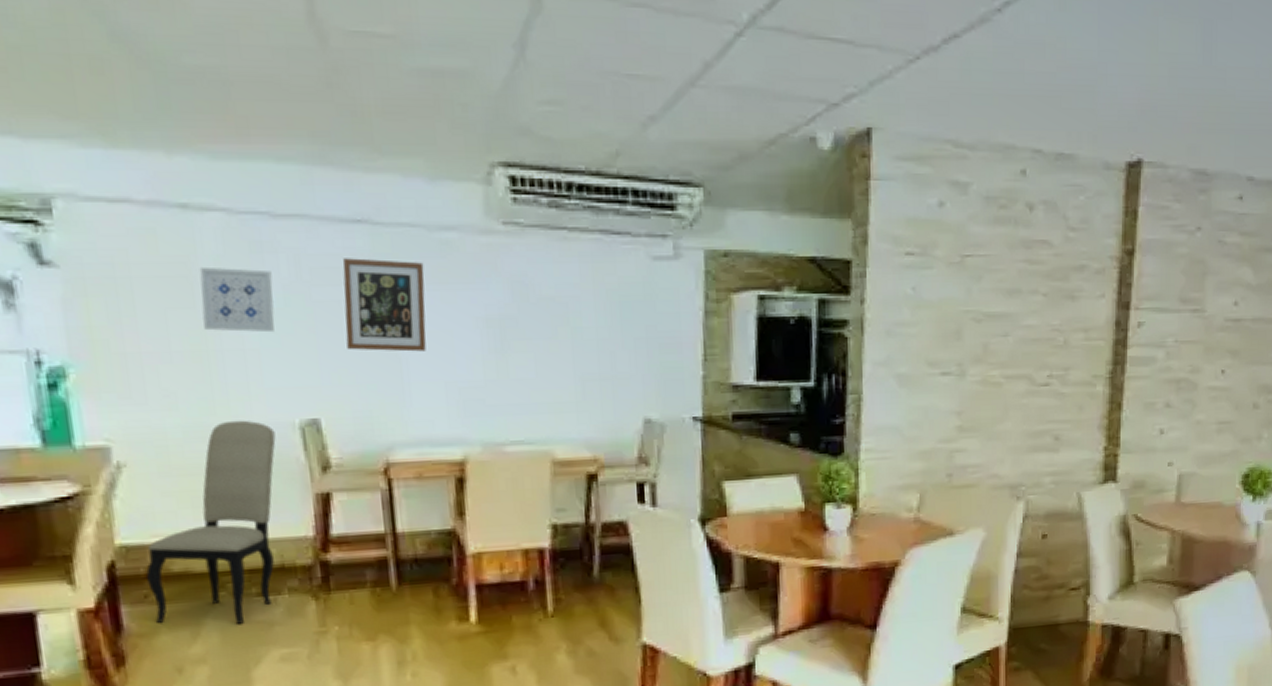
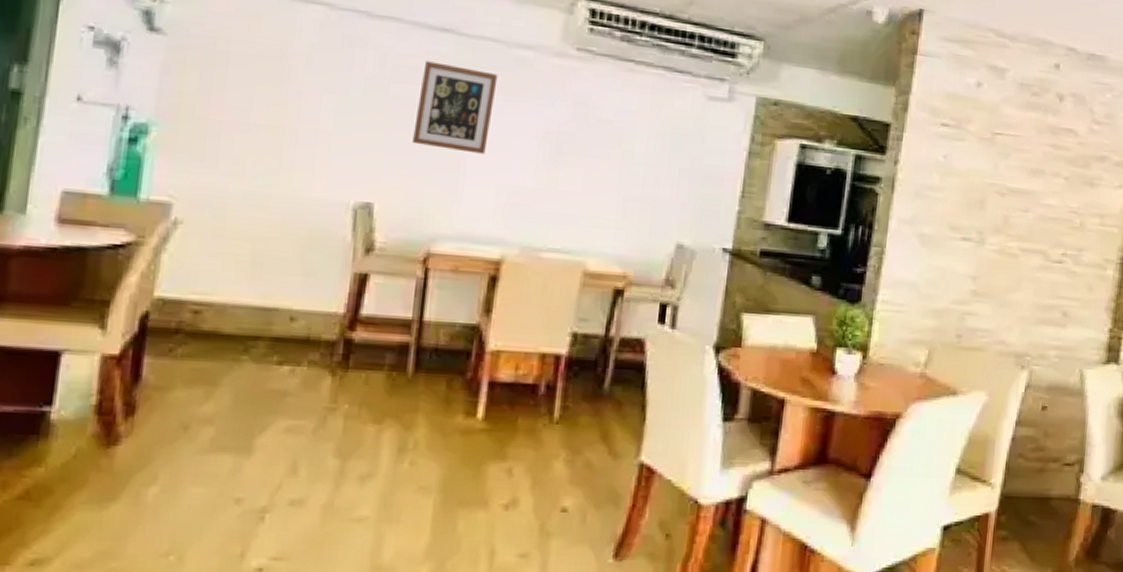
dining chair: present [146,420,276,624] -> none [175,194,329,390]
wall art: present [199,266,275,333] -> none [285,51,358,119]

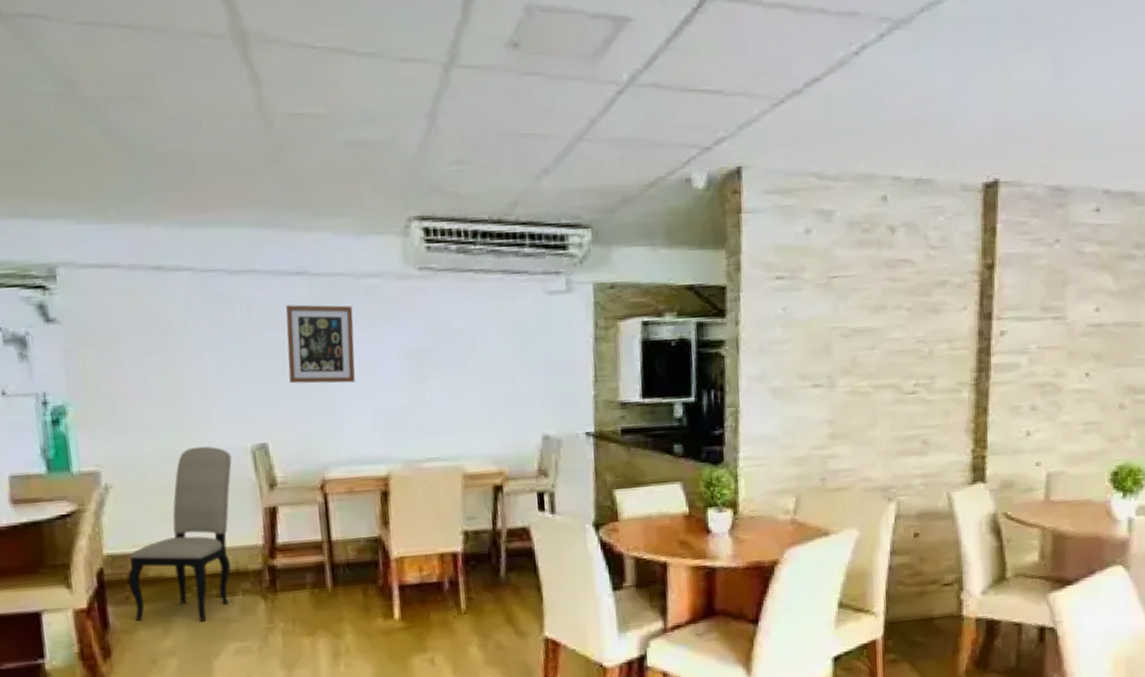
dining chair: none [175,194,329,390] -> present [128,446,232,621]

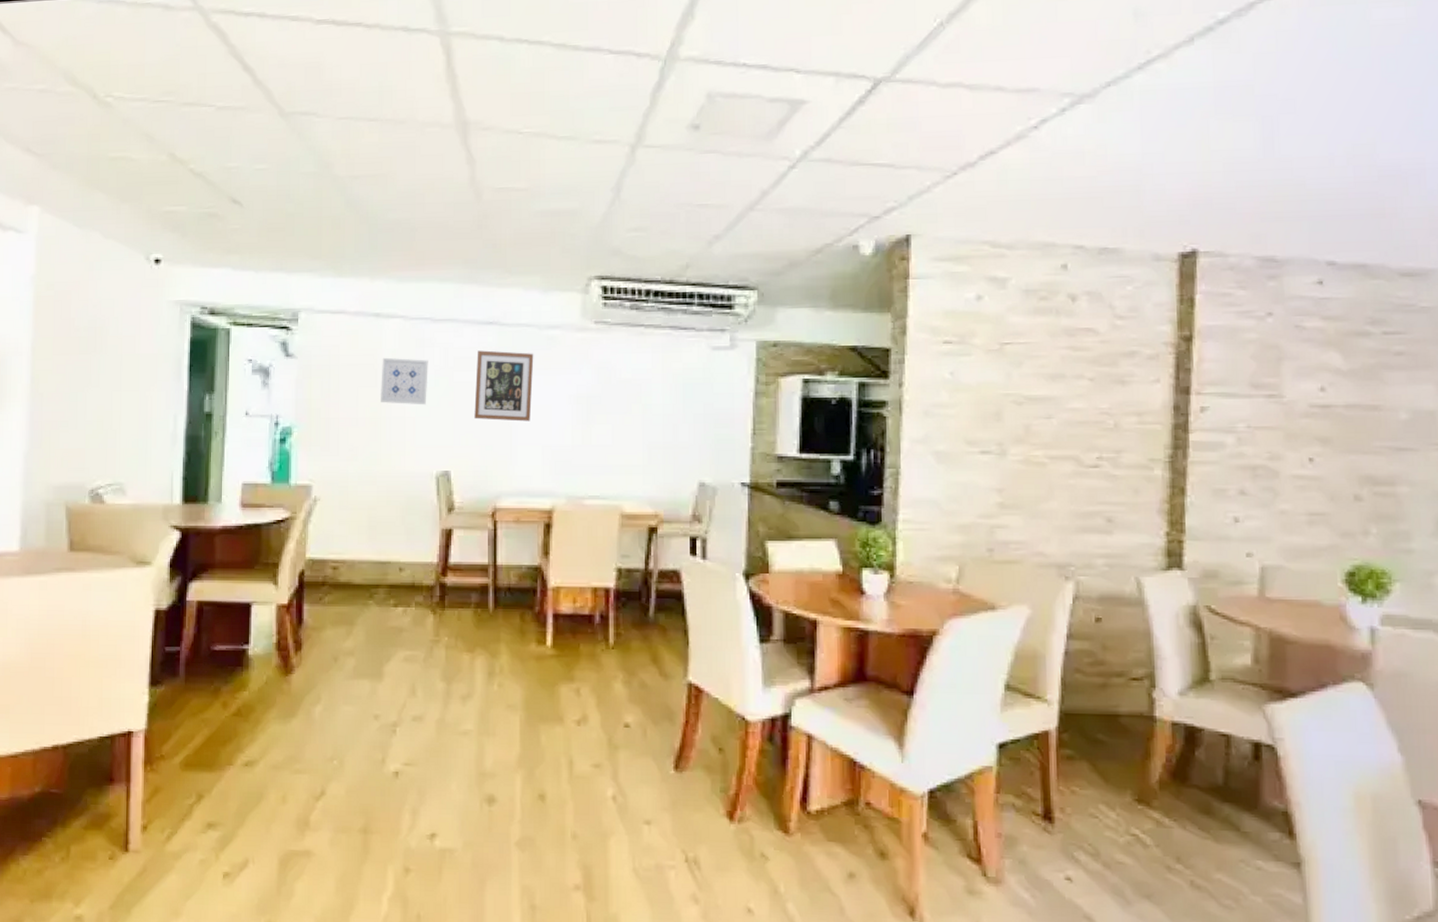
dining chair: present [128,446,232,621] -> none [323,470,419,627]
wall art: none [170,317,231,372] -> present [381,357,428,405]

